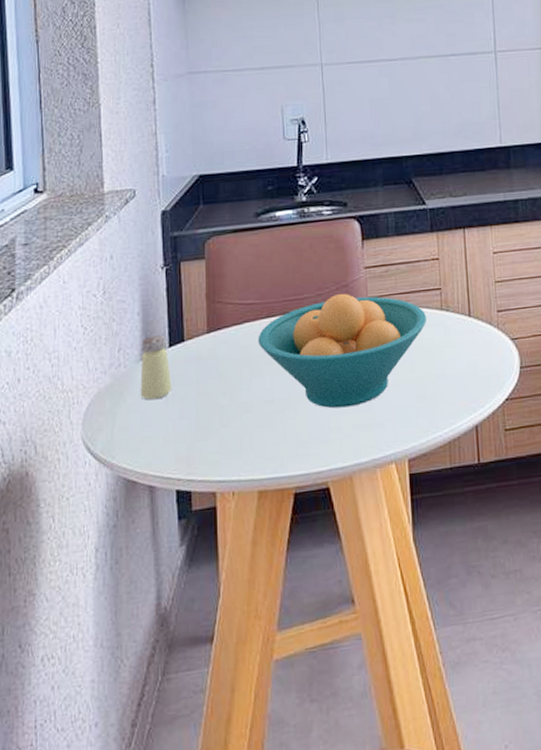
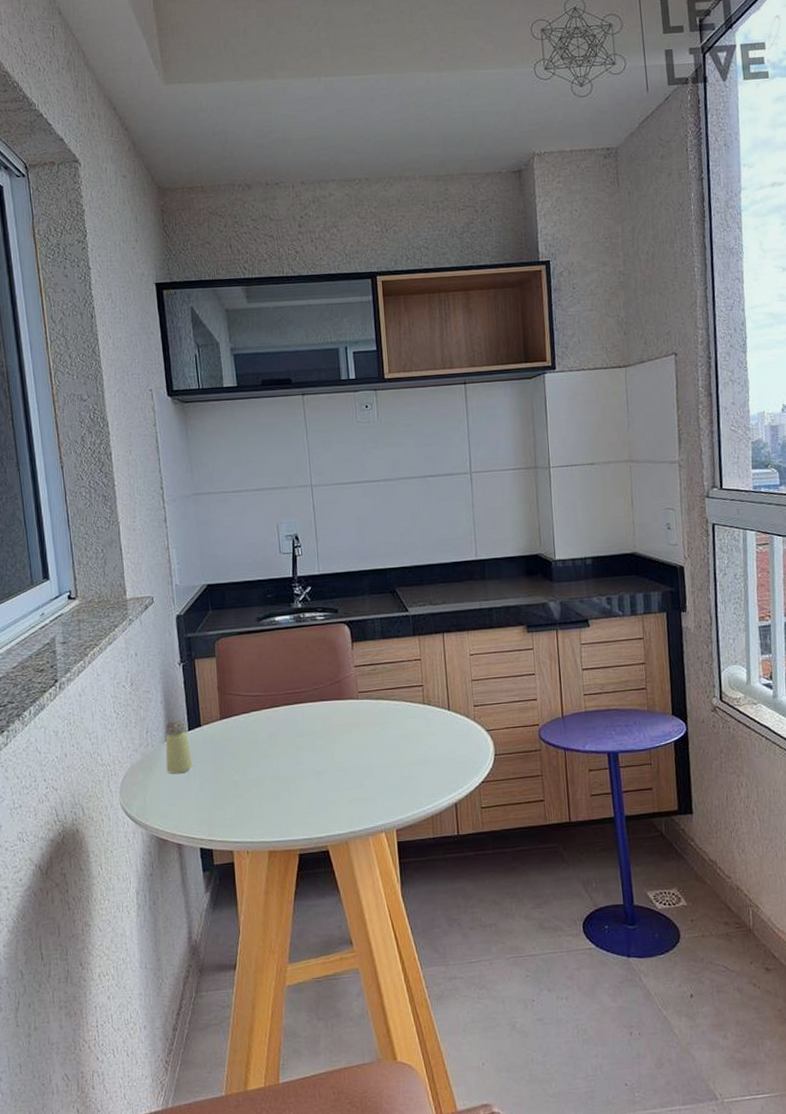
fruit bowl: present [257,293,427,409] -> none [263,688,411,785]

